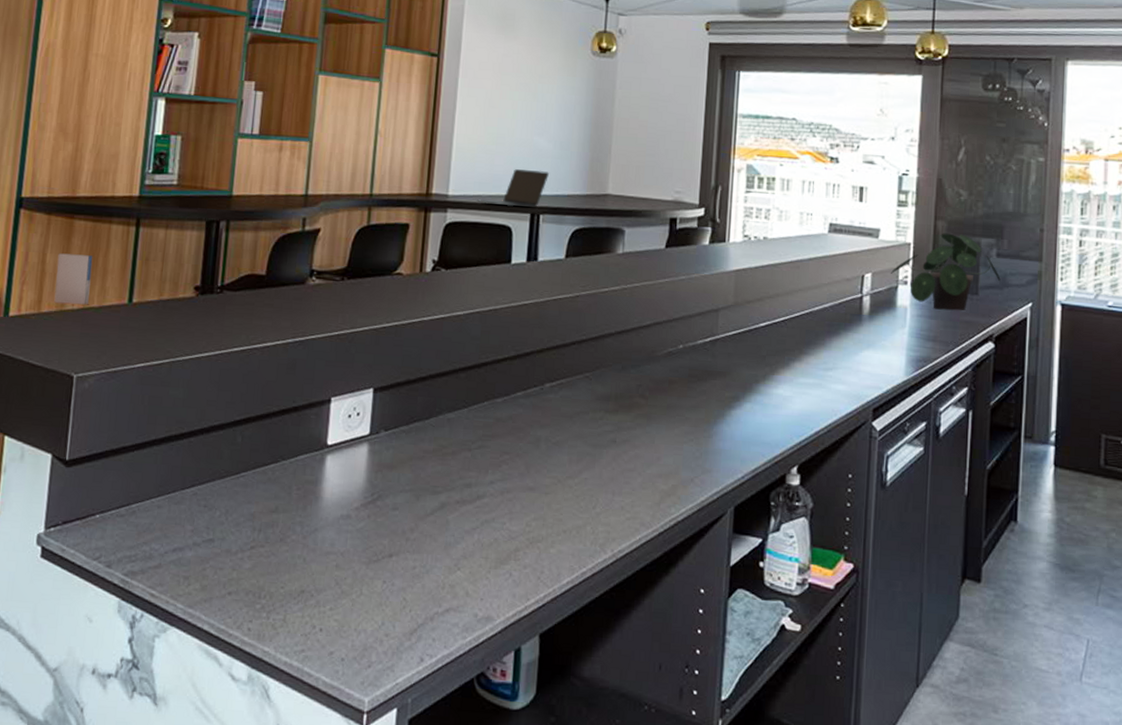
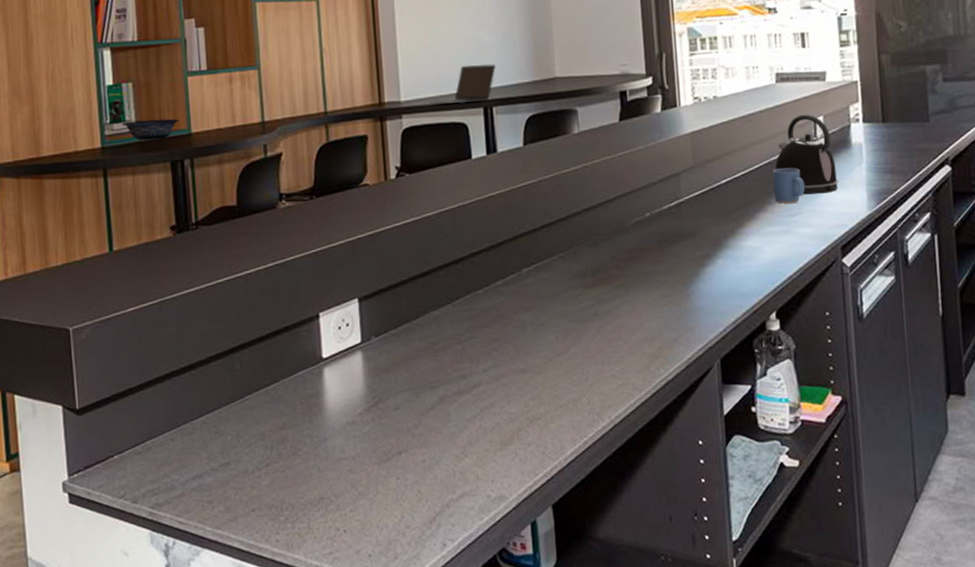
book: present [54,253,93,305] -> none [33,212,71,262]
decorative bowl: none [163,174,222,199] -> present [121,118,179,141]
mug: none [812,319,844,357] -> present [773,167,805,204]
kettle: none [813,268,879,352] -> present [773,114,839,195]
potted plant: present [890,233,1001,312] -> none [841,64,950,142]

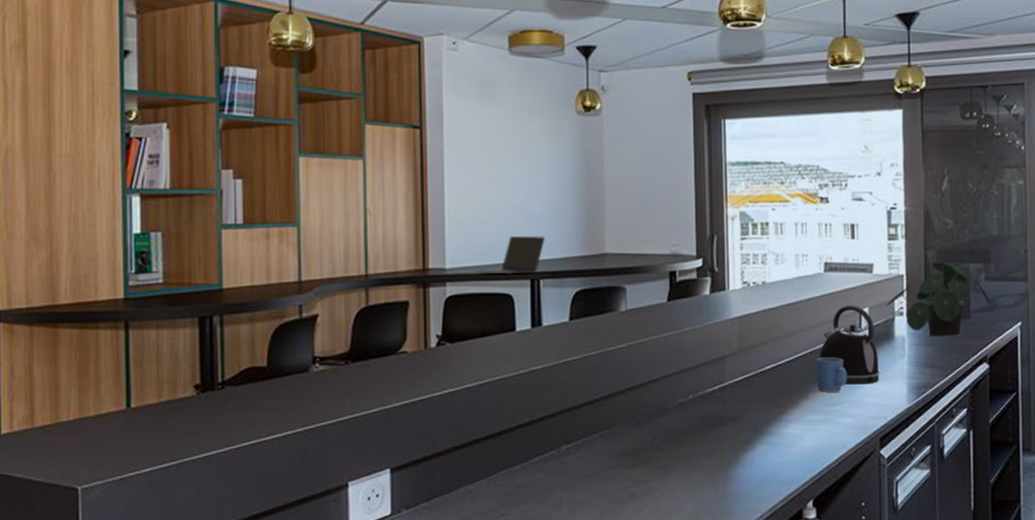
decorative bowl: present [121,118,179,141] -> none [148,272,210,295]
potted plant: none [841,64,950,142] -> present [886,262,991,337]

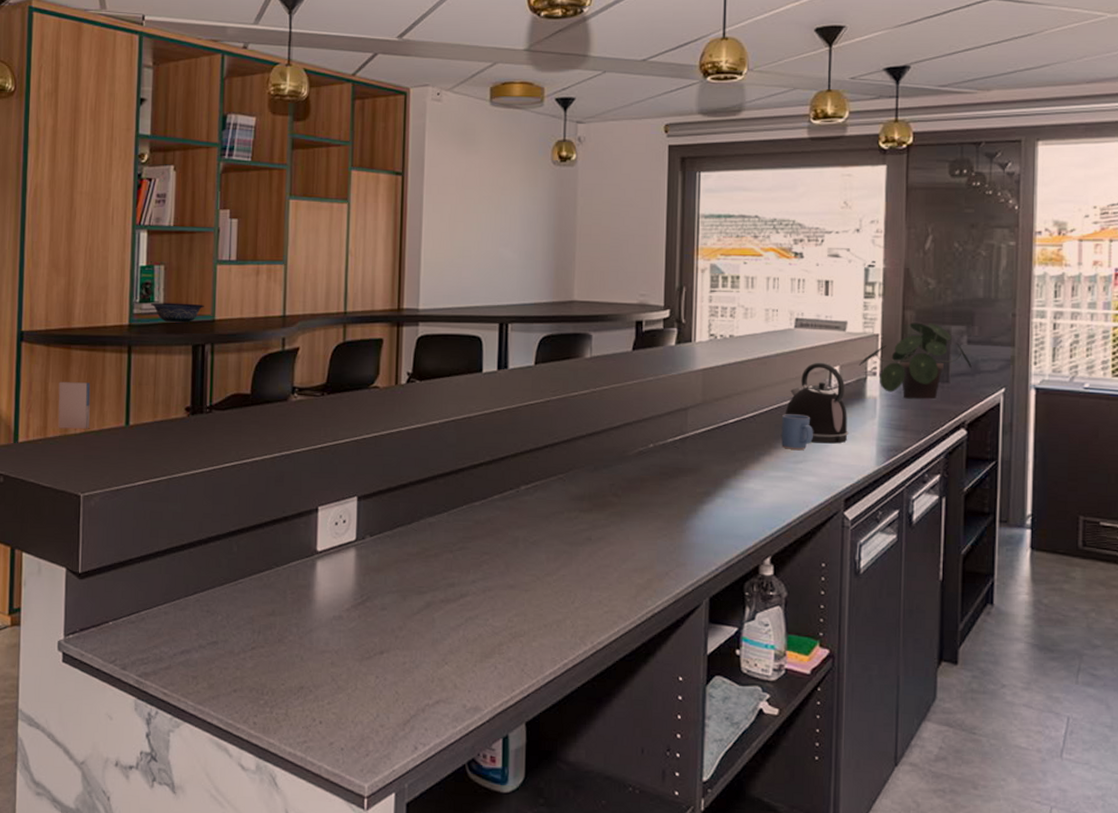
book: none [45,364,84,416] -> present [58,382,91,429]
decorative bowl: none [148,272,210,295] -> present [150,302,204,324]
laptop: present [474,236,545,275] -> none [446,281,515,318]

